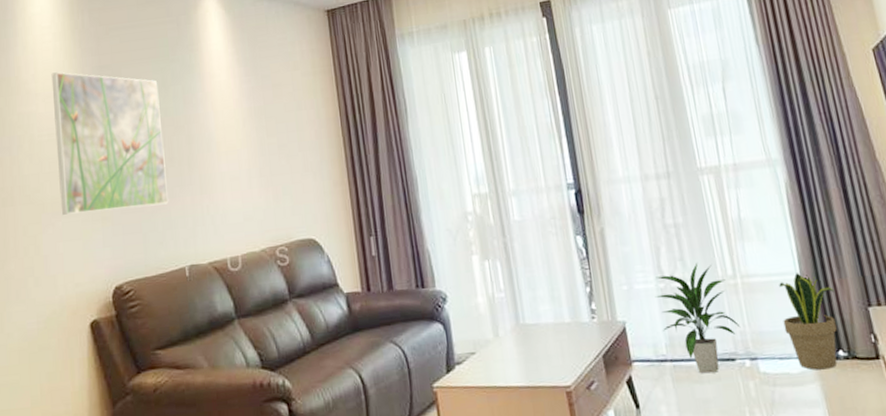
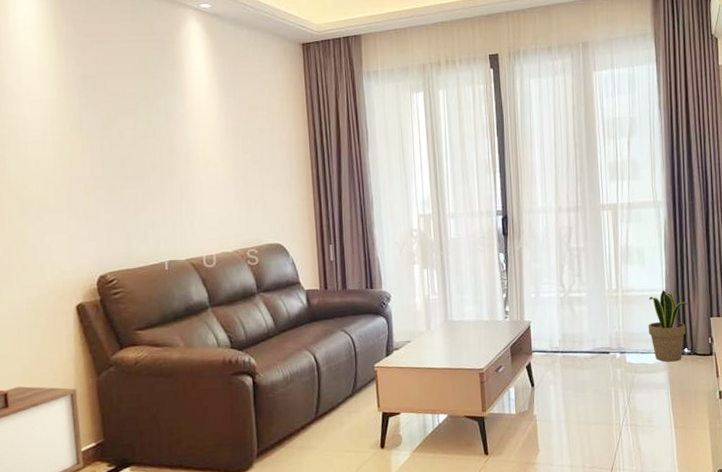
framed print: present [51,72,169,215] -> none [36,78,151,210]
indoor plant: present [655,262,741,374] -> none [555,278,617,362]

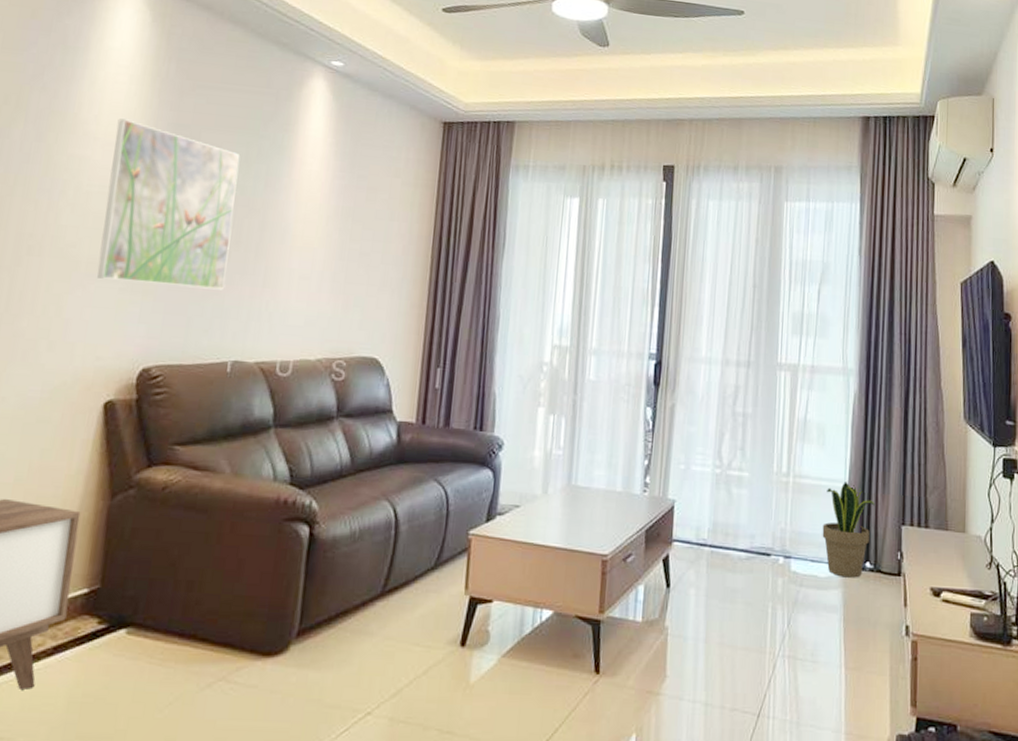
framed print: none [36,78,151,210] -> present [96,118,240,290]

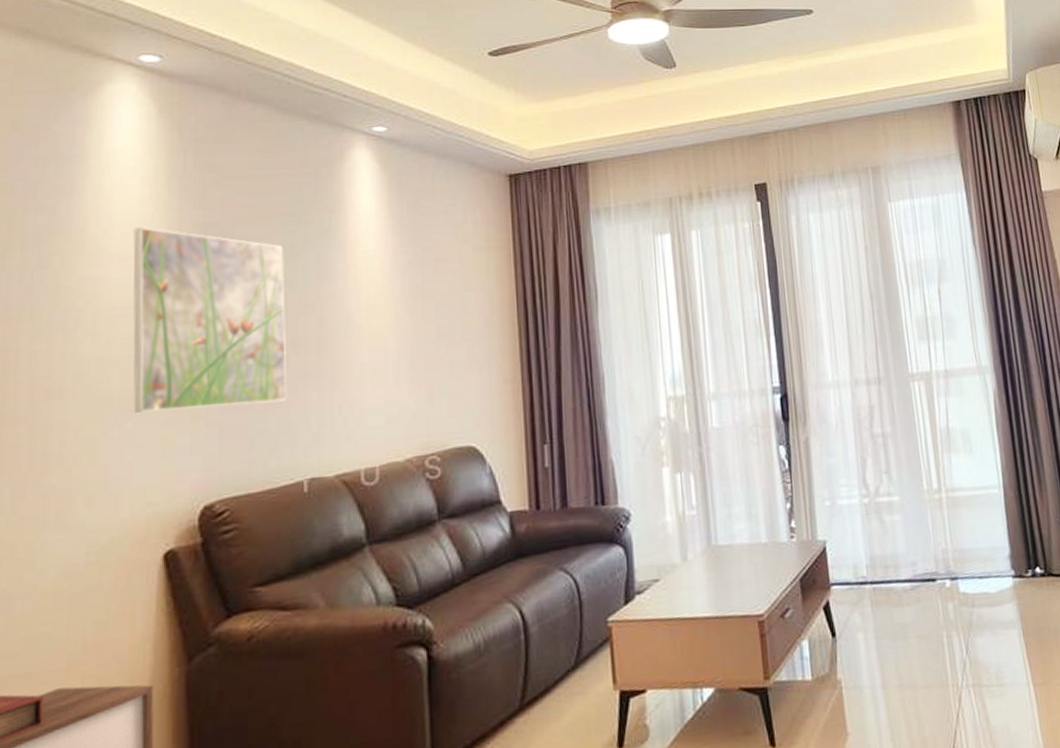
potted plant: present [822,482,875,578] -> none [982,486,1035,589]

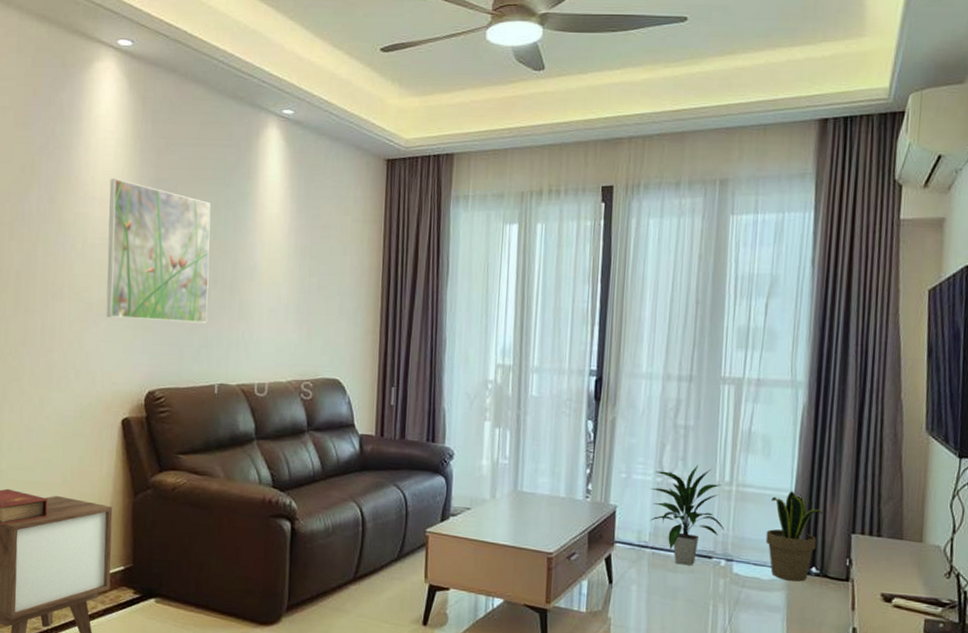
indoor plant: none [858,475,943,596] -> present [650,464,725,566]
potted plant: none [982,486,1035,589] -> present [765,491,823,582]

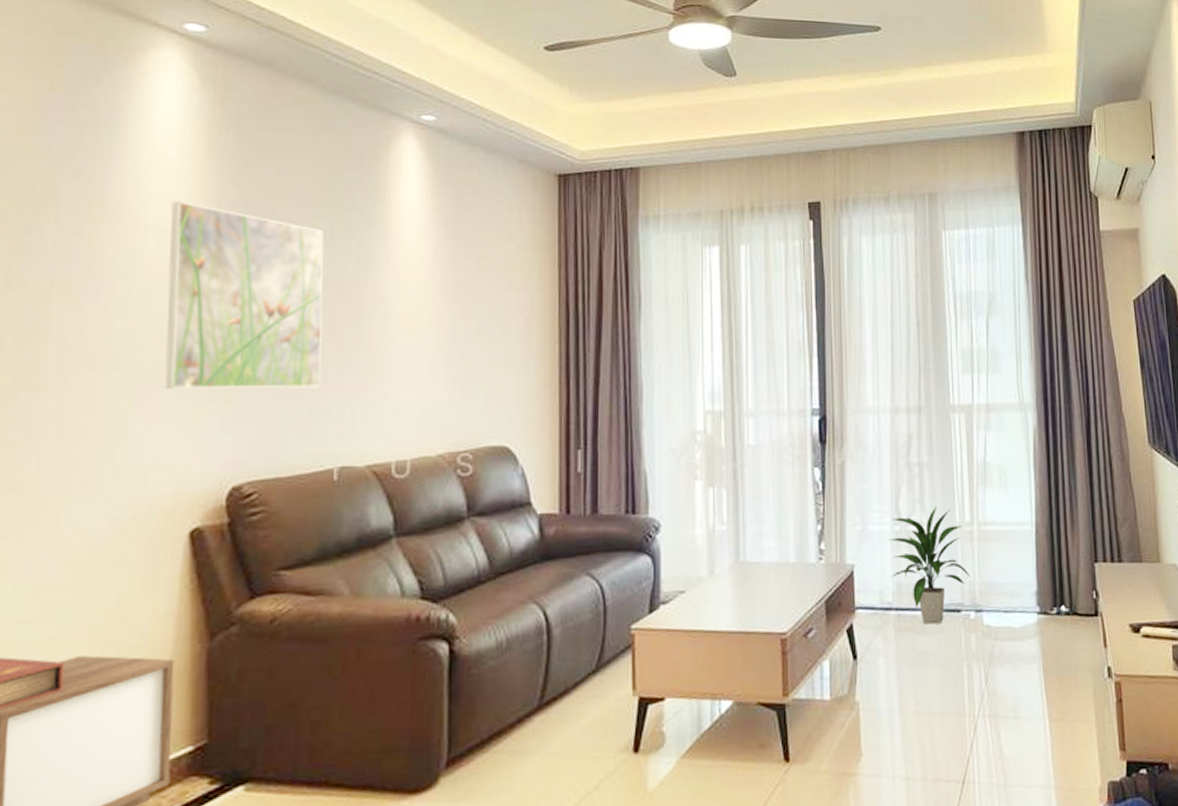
potted plant: present [765,491,823,582] -> none [1012,524,1065,625]

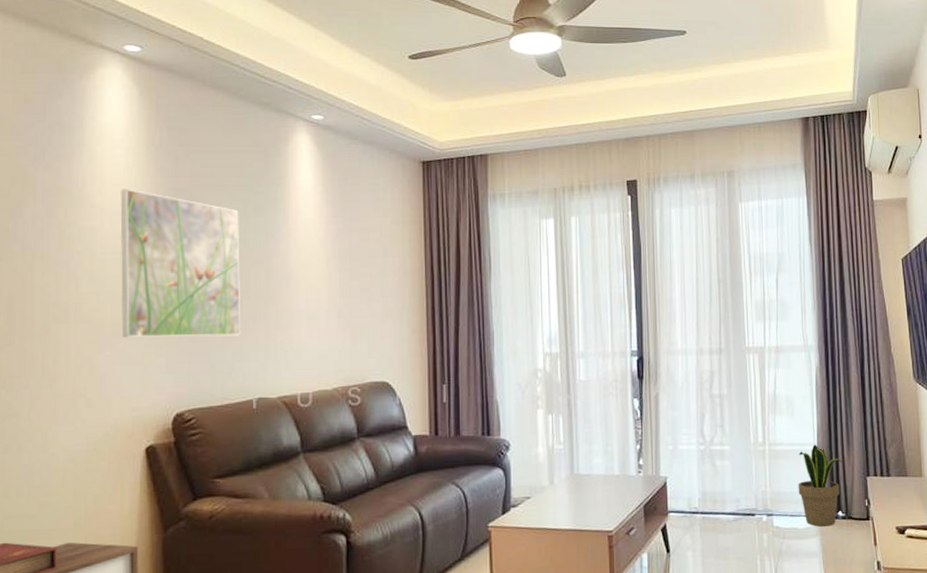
indoor plant: present [888,505,971,625] -> none [695,429,763,526]
potted plant: none [1012,524,1065,625] -> present [798,444,842,527]

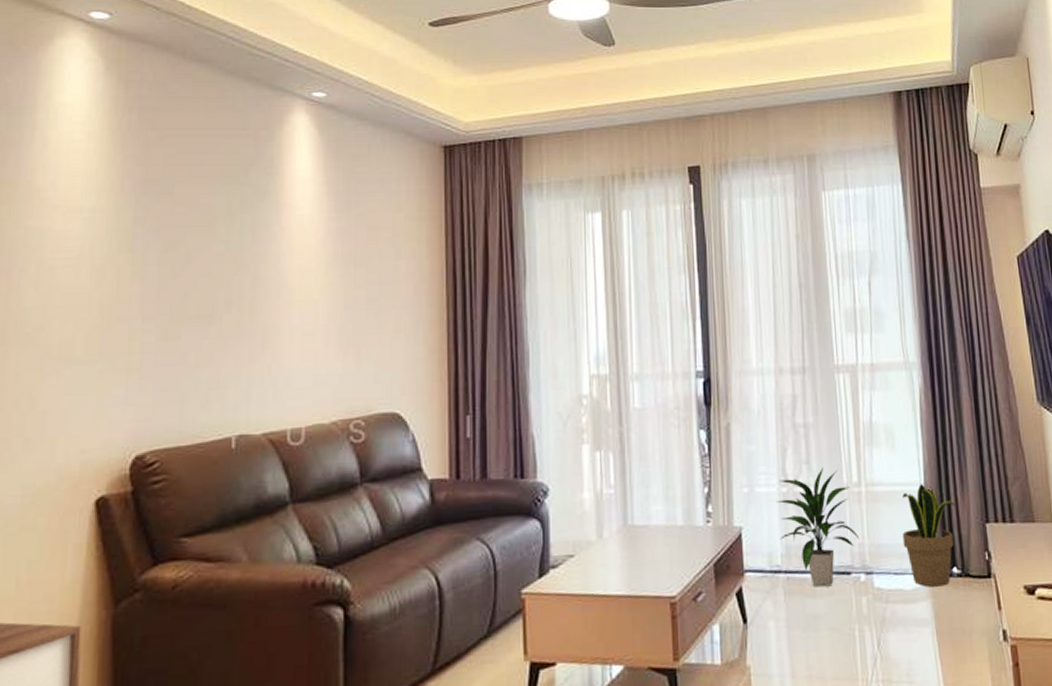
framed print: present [120,189,241,337] -> none [71,181,221,362]
indoor plant: none [695,429,763,526] -> present [776,466,860,587]

